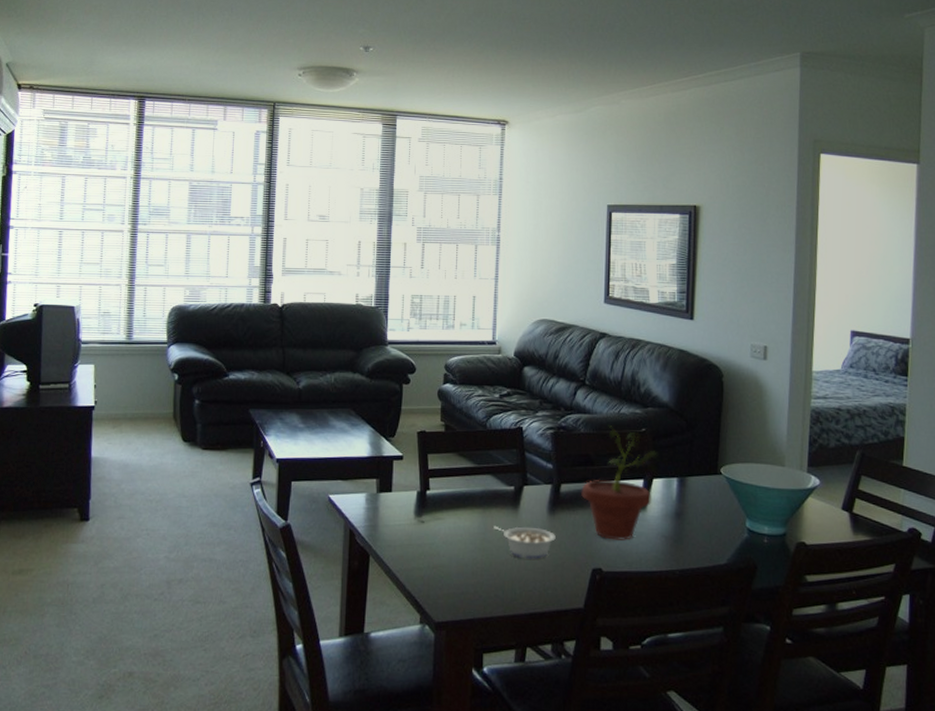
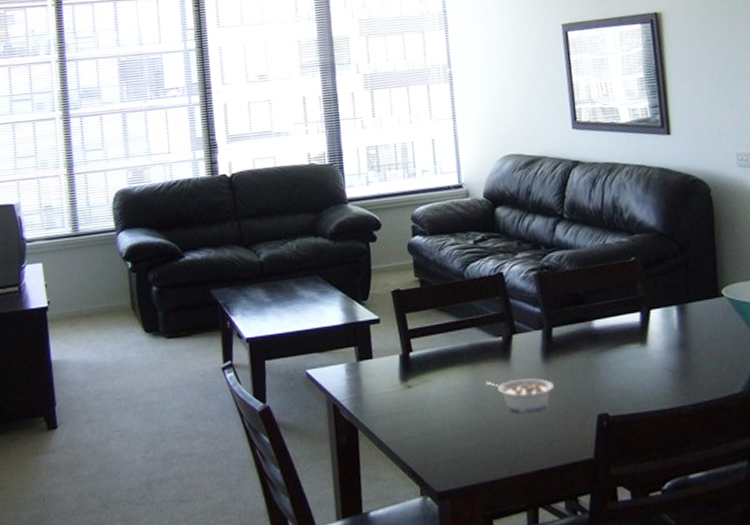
potted plant: present [581,424,657,540] -> none [575,257,652,381]

